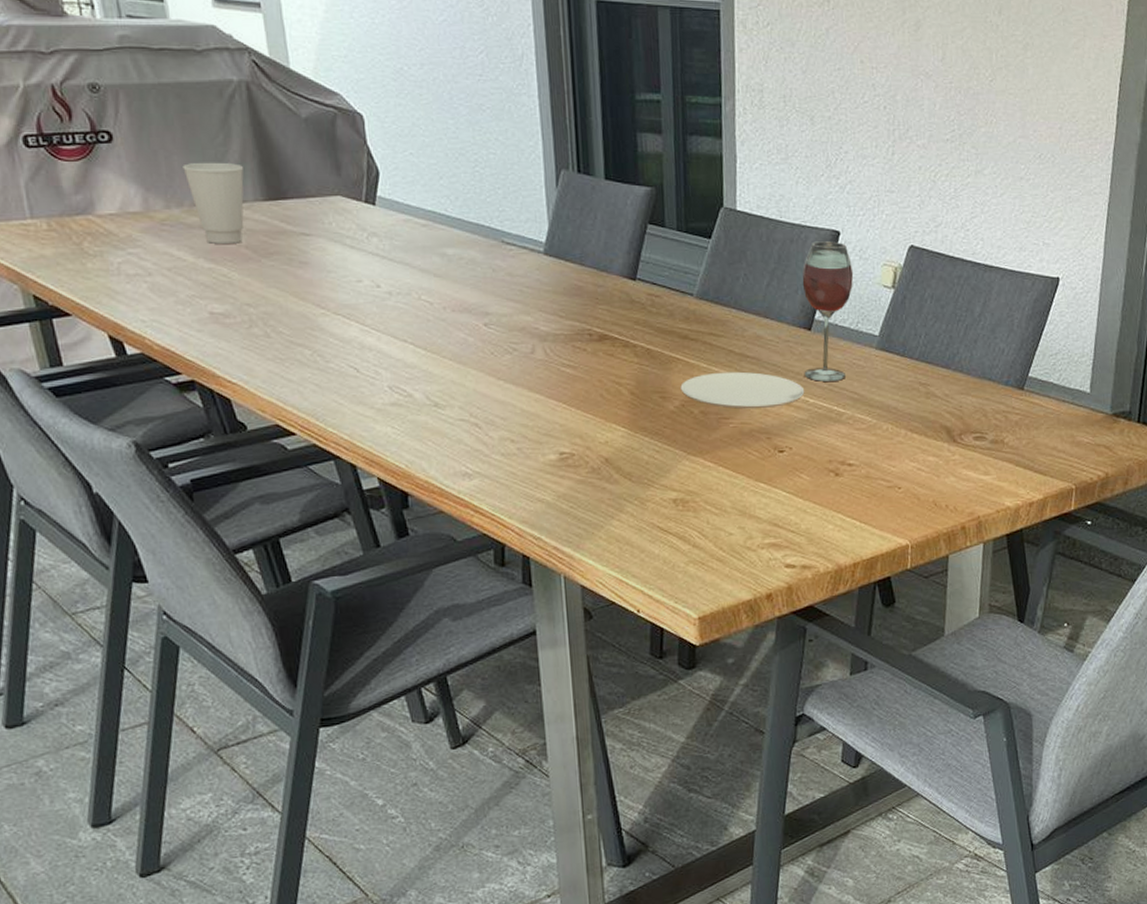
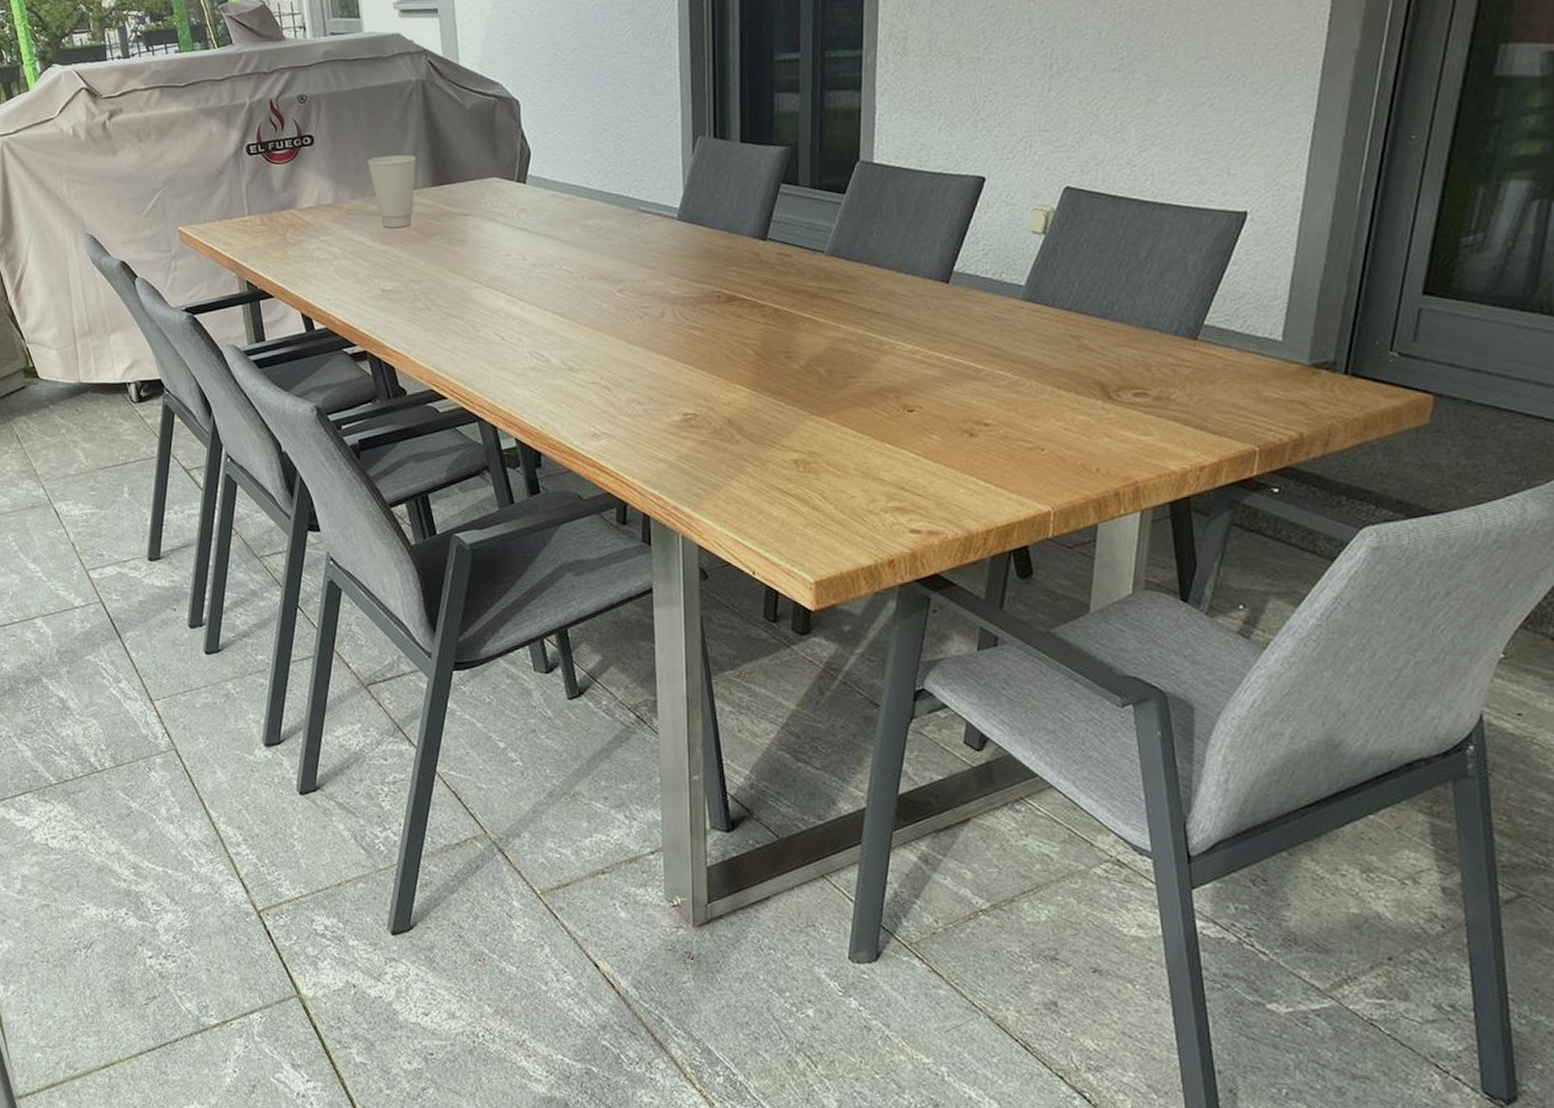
plate: present [680,371,805,409] -> none [807,328,939,368]
wineglass: present [802,241,854,381] -> none [939,188,999,337]

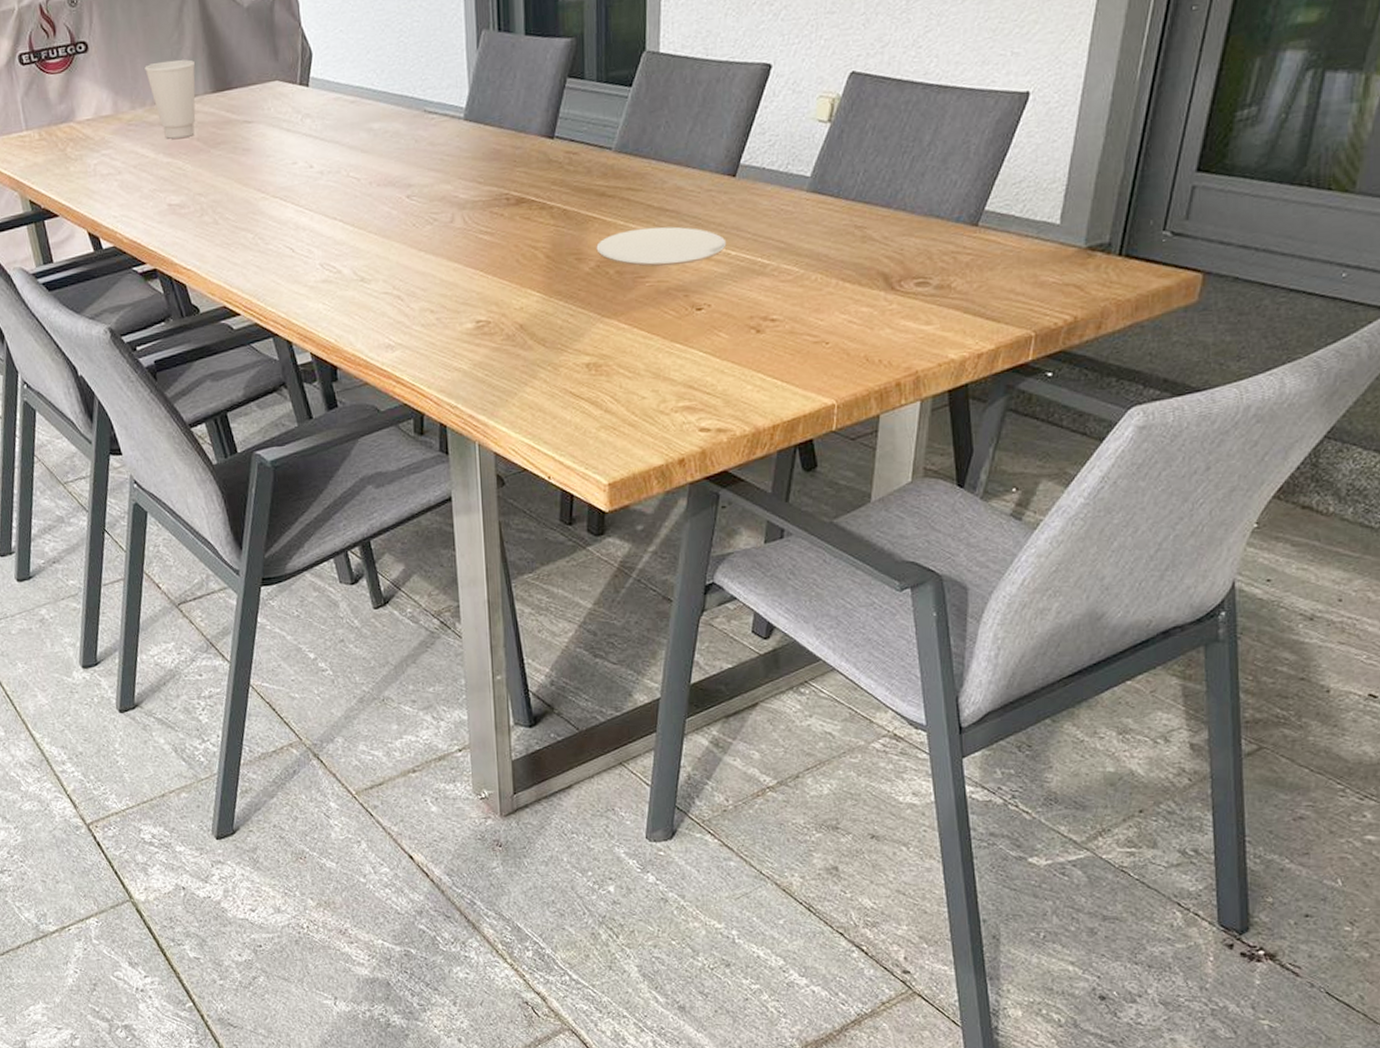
plate: none [807,328,939,368] -> present [596,226,727,267]

